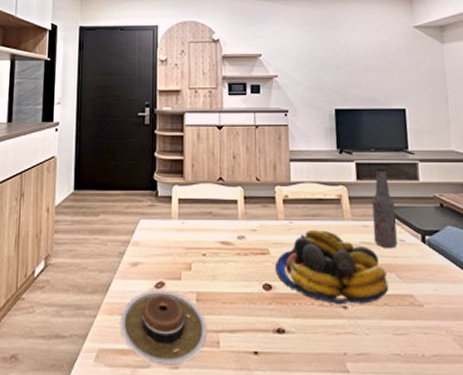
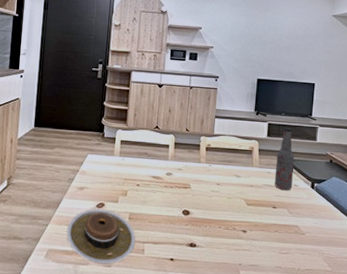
fruit bowl: present [276,229,389,305] -> none [194,172,281,230]

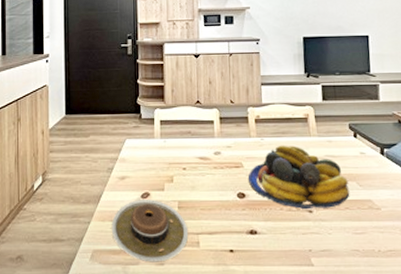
fruit bowl: none [194,172,281,230] -> present [249,145,350,210]
bottle: present [274,127,295,191] -> none [336,88,359,161]

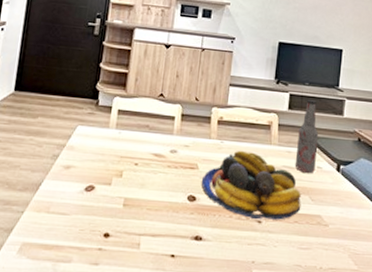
plate: present [111,199,189,262] -> none [46,192,131,262]
bottle: none [336,88,359,161] -> present [295,99,319,174]

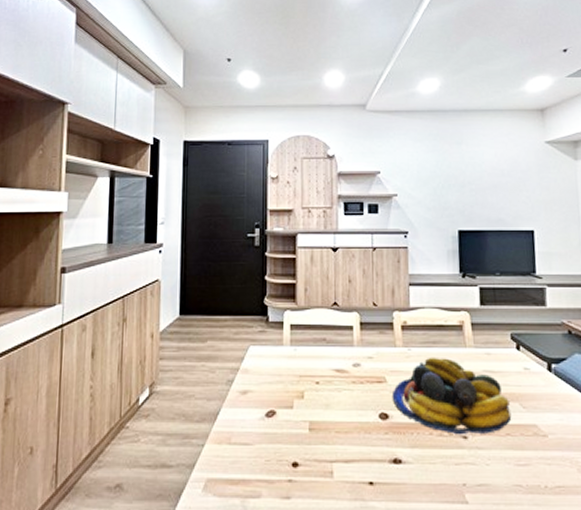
bottle: present [295,99,319,174] -> none [496,291,522,377]

